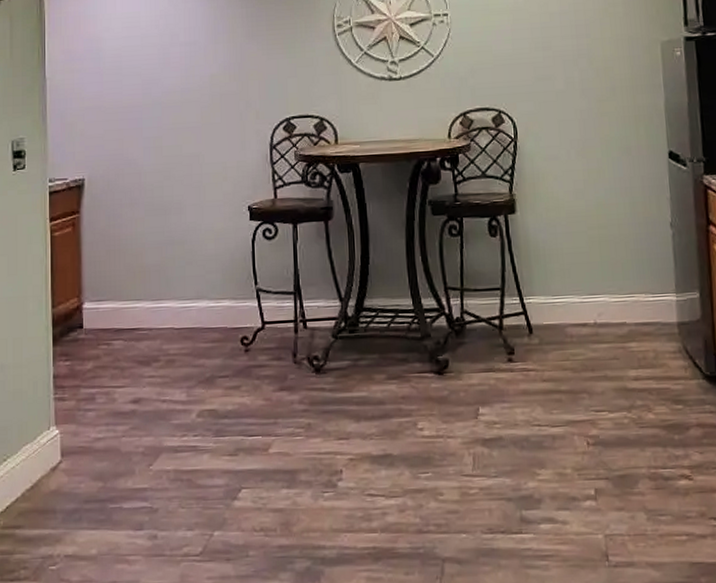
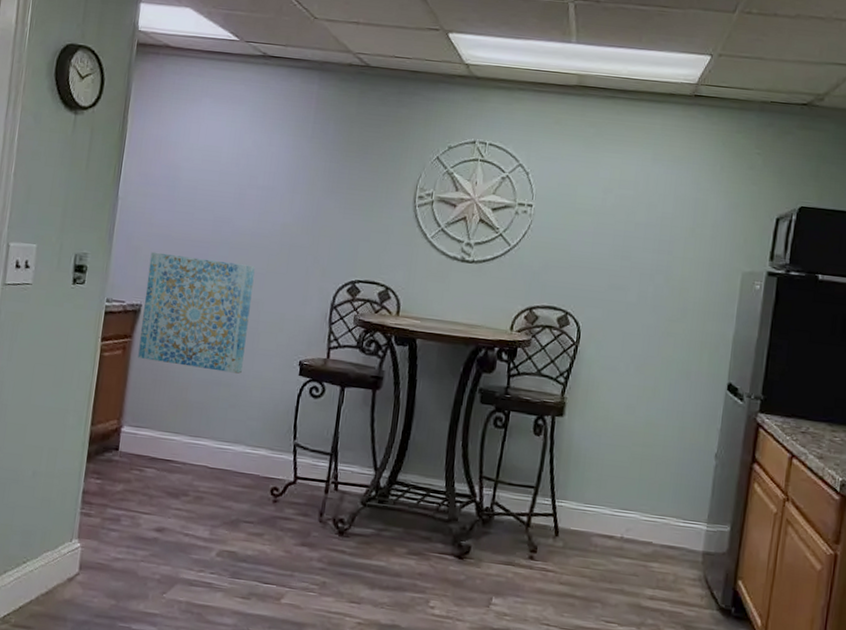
wall art: none [86,120,193,233] -> present [138,251,255,374]

